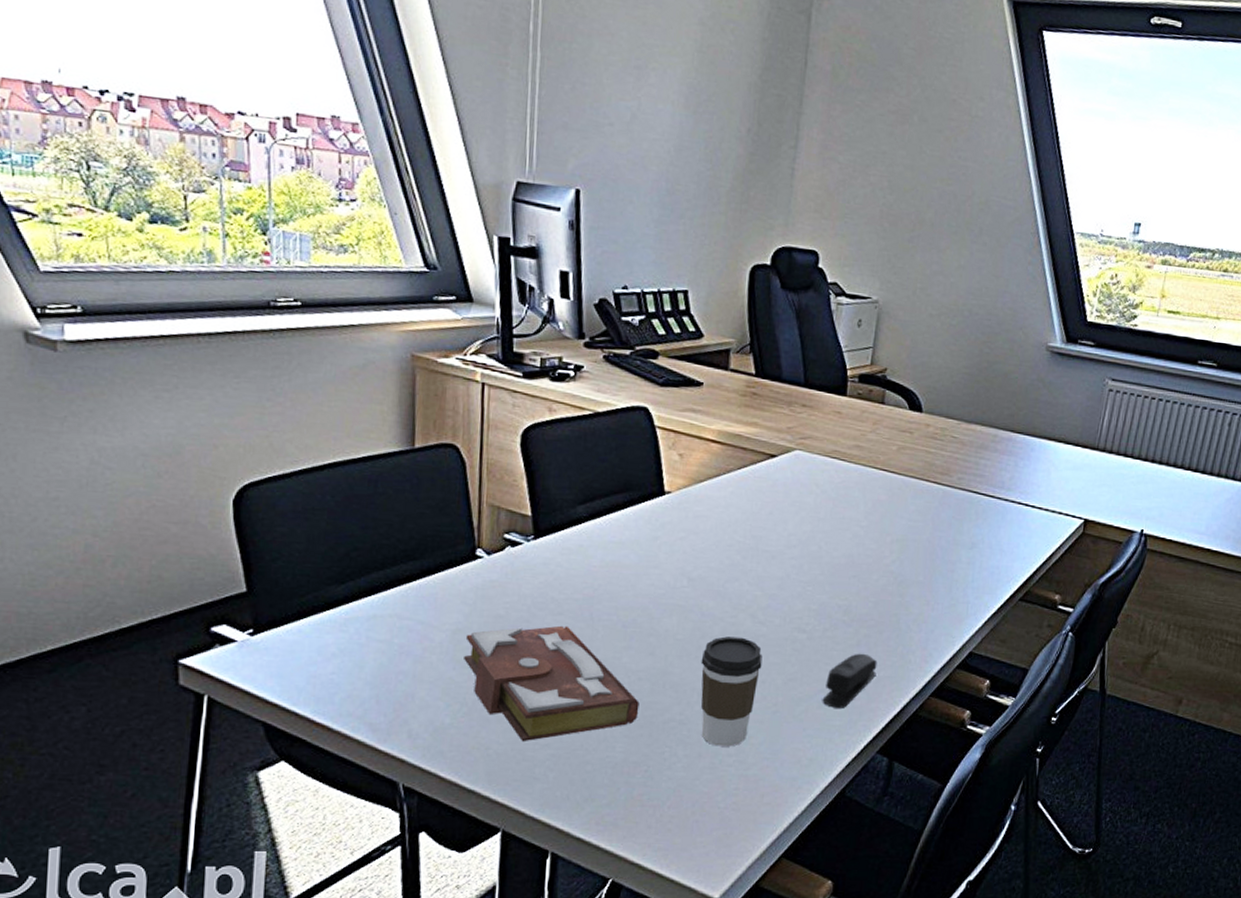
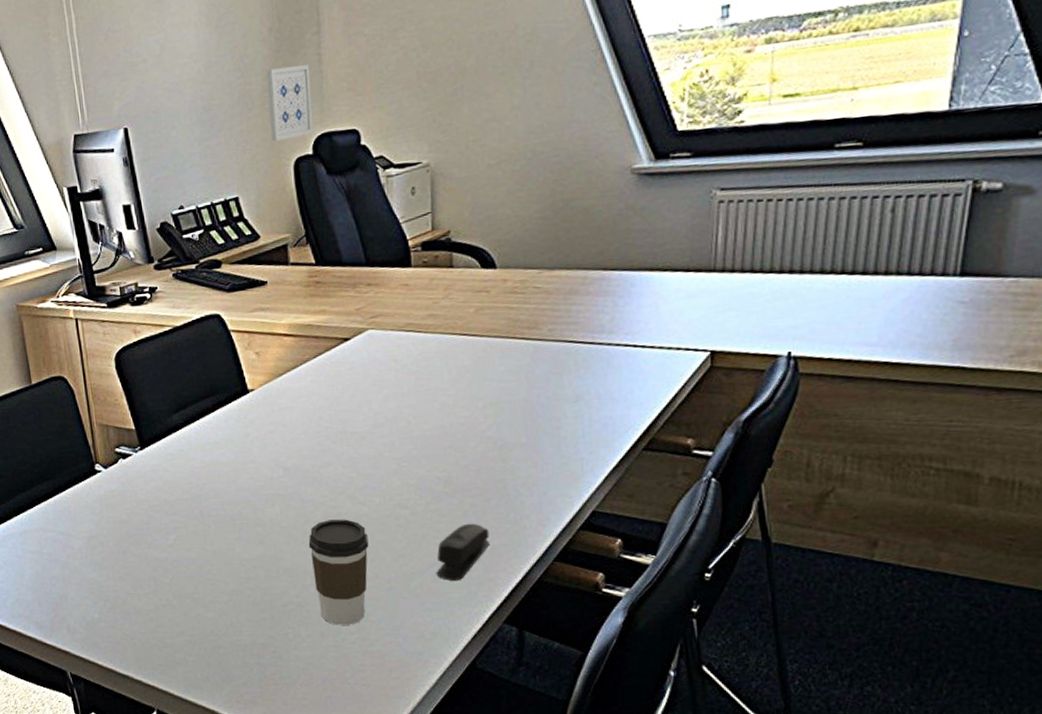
book: present [464,625,640,742] -> none [99,524,259,631]
wall art: none [732,169,781,245] -> present [266,64,313,142]

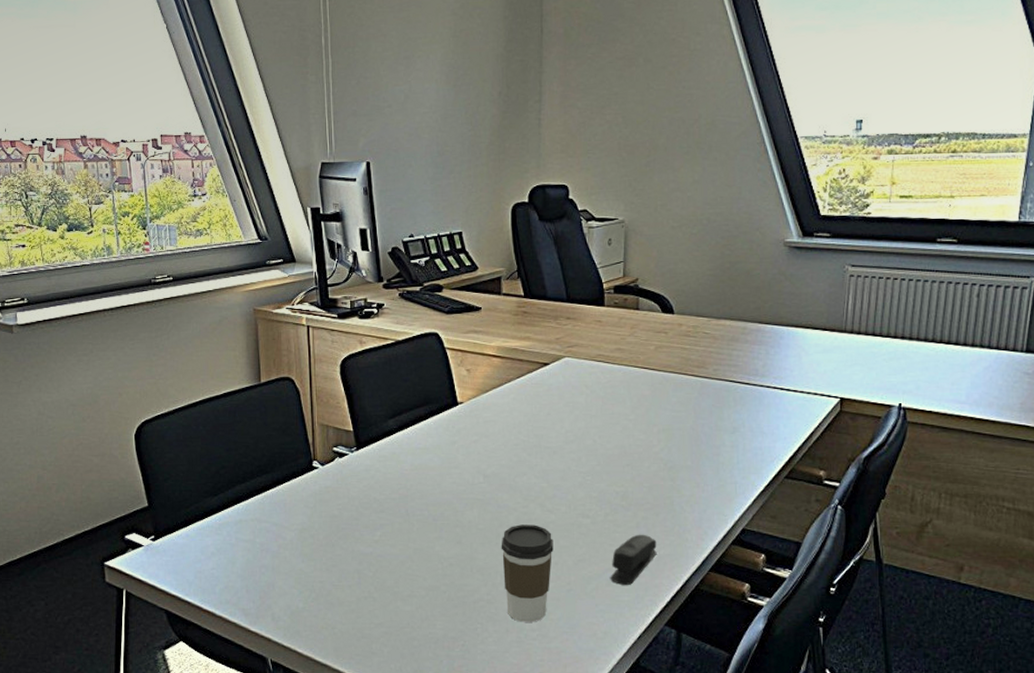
wall art: present [266,64,313,142] -> none [494,126,530,188]

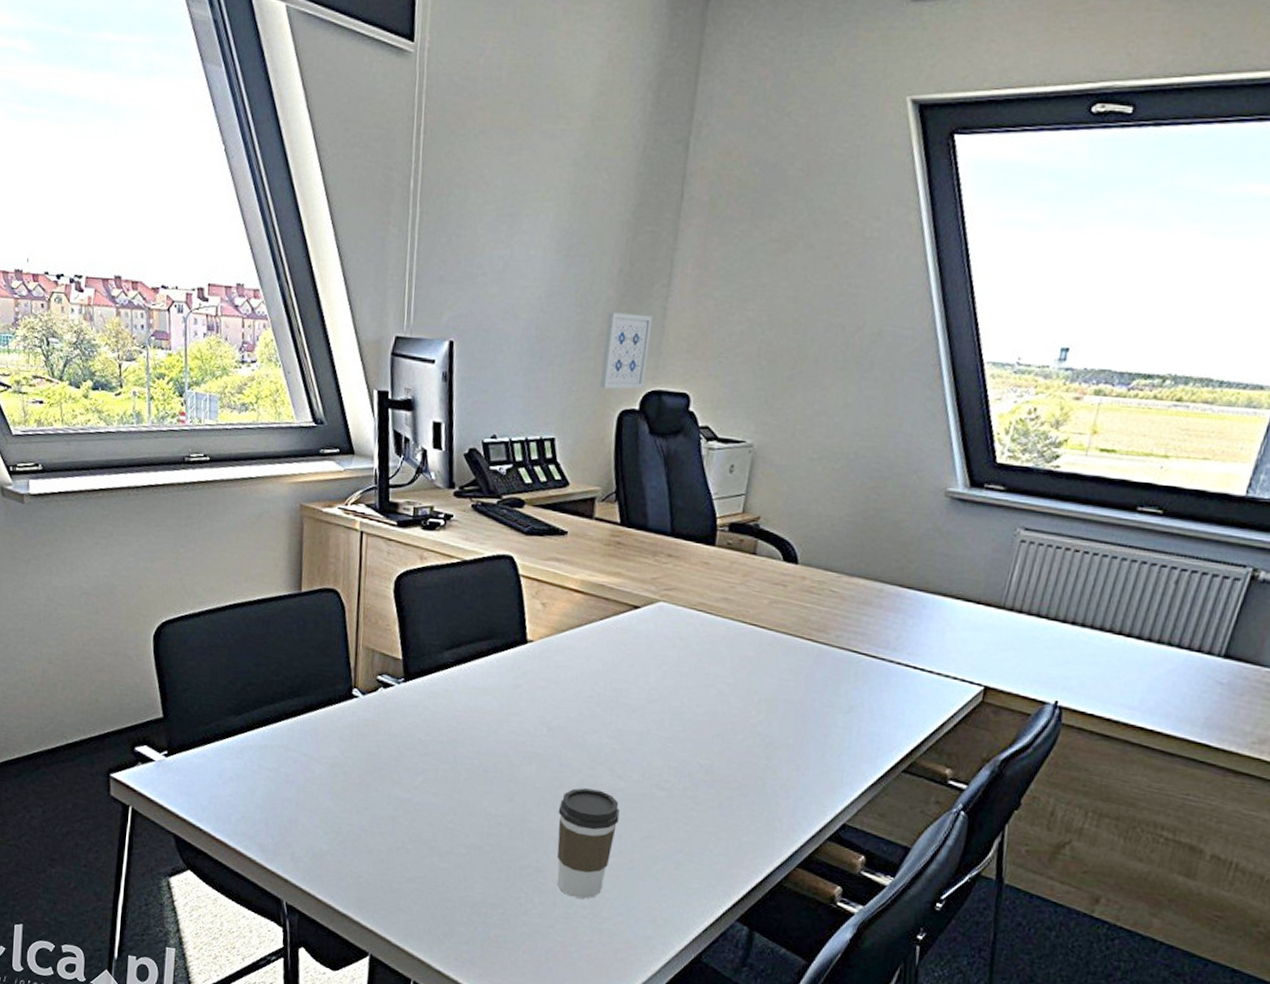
wall art: none [494,126,530,188] -> present [600,312,652,389]
stapler: present [610,534,657,586] -> none [680,815,740,872]

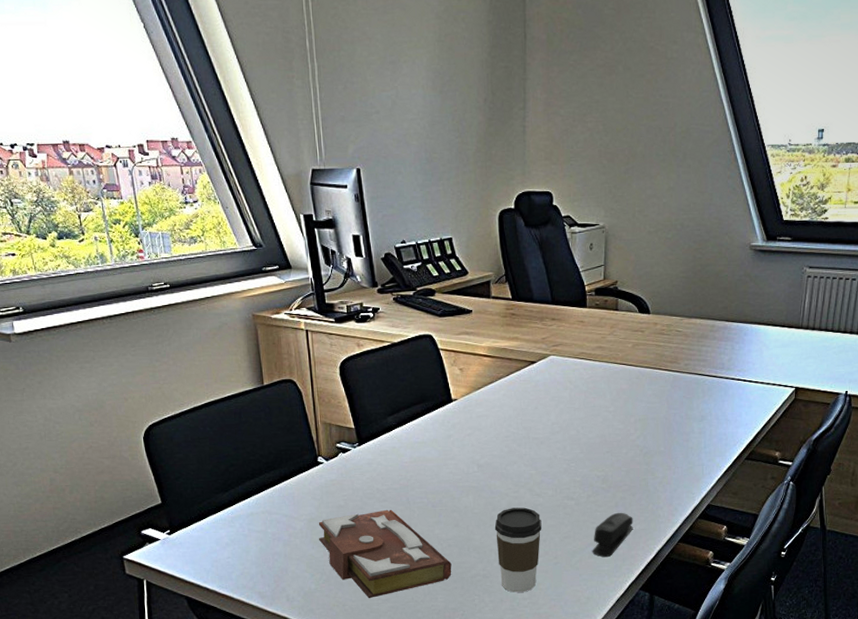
book: none [340,765,498,874] -> present [318,509,452,599]
wall art: present [600,312,652,389] -> none [480,133,516,194]
stapler: none [680,815,740,872] -> present [592,512,633,558]

